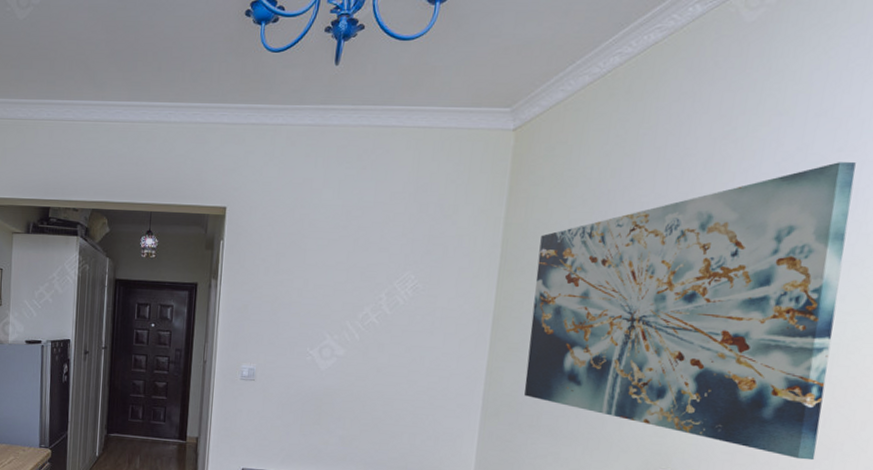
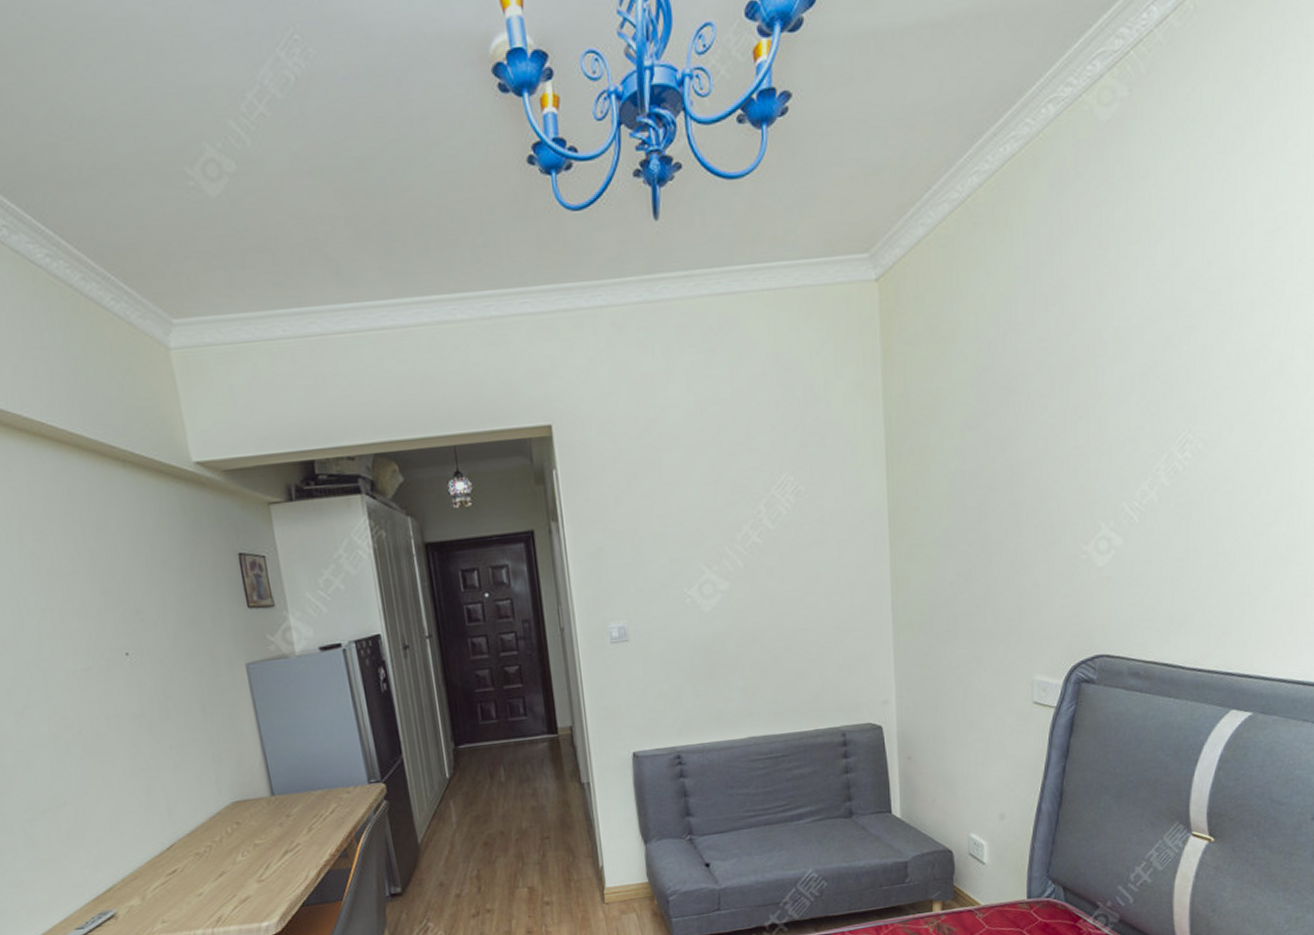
wall art: present [524,162,856,461] -> none [925,275,1227,612]

